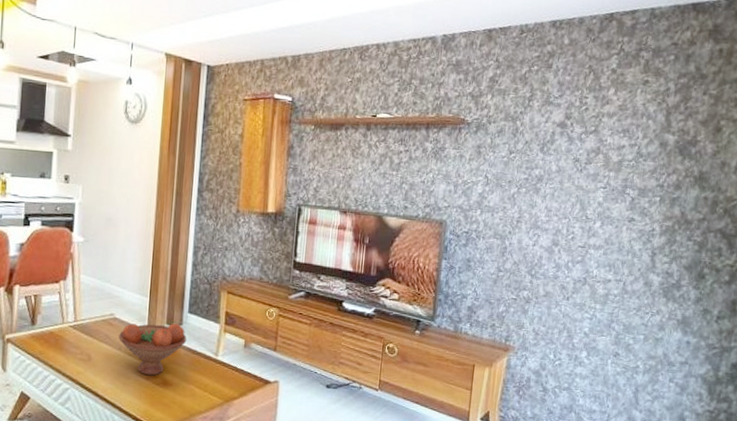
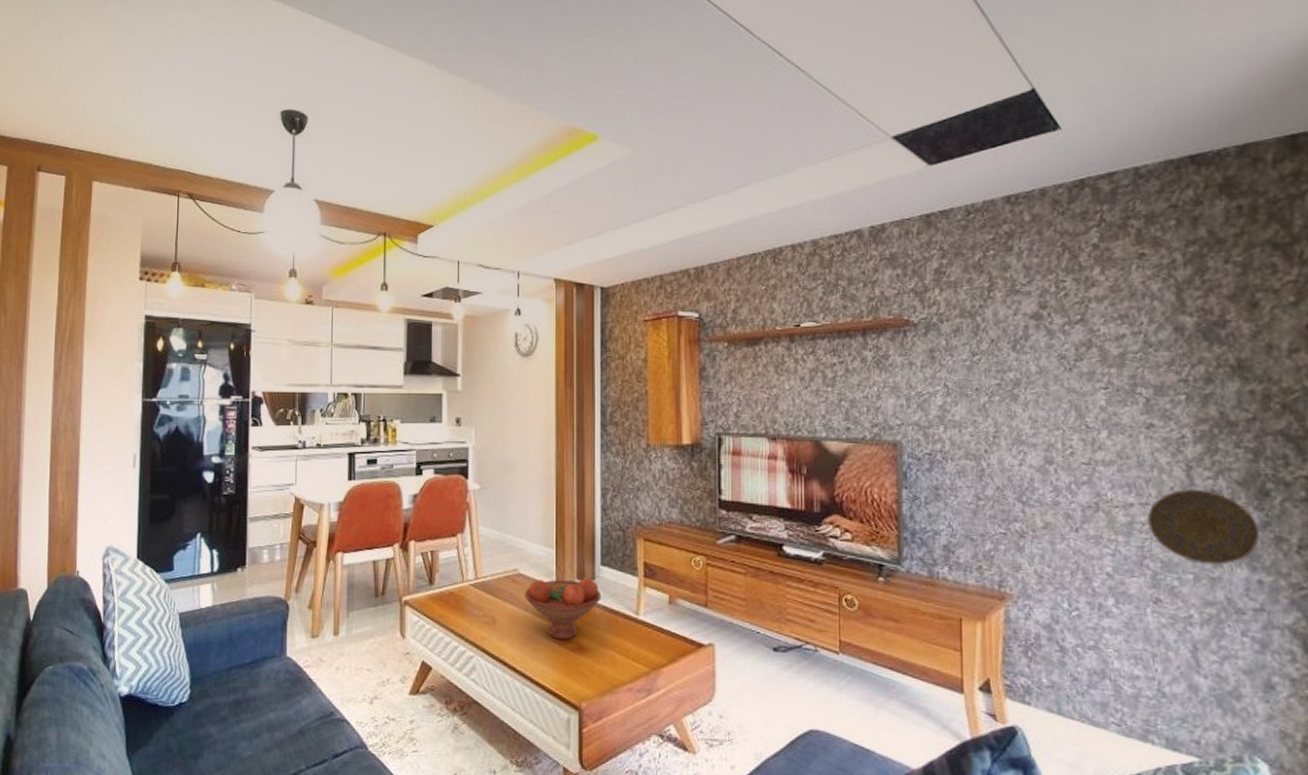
decorative plate: none [618,270,694,329] -> present [1148,488,1261,565]

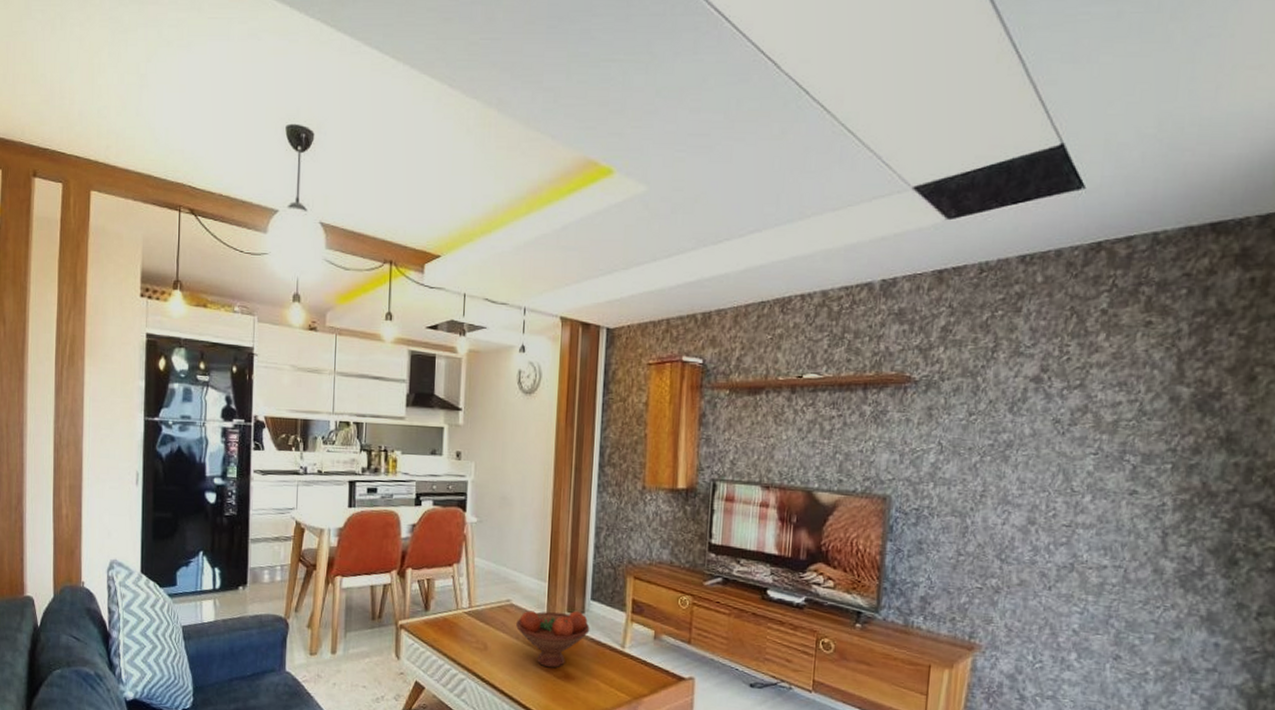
decorative plate: present [1148,488,1261,565] -> none [1118,554,1224,627]

